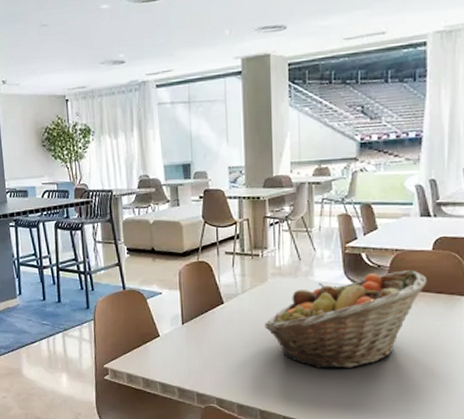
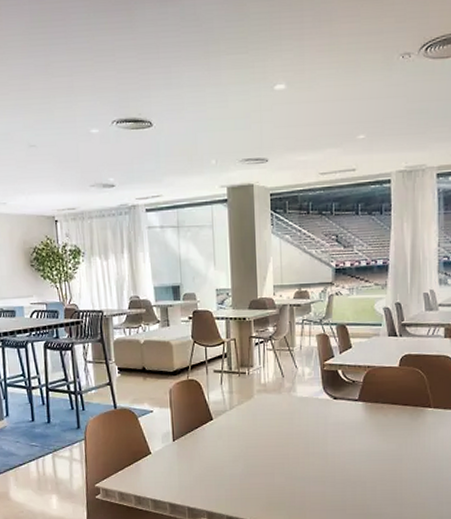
fruit basket: present [265,270,427,369] -> none [252,385,395,479]

